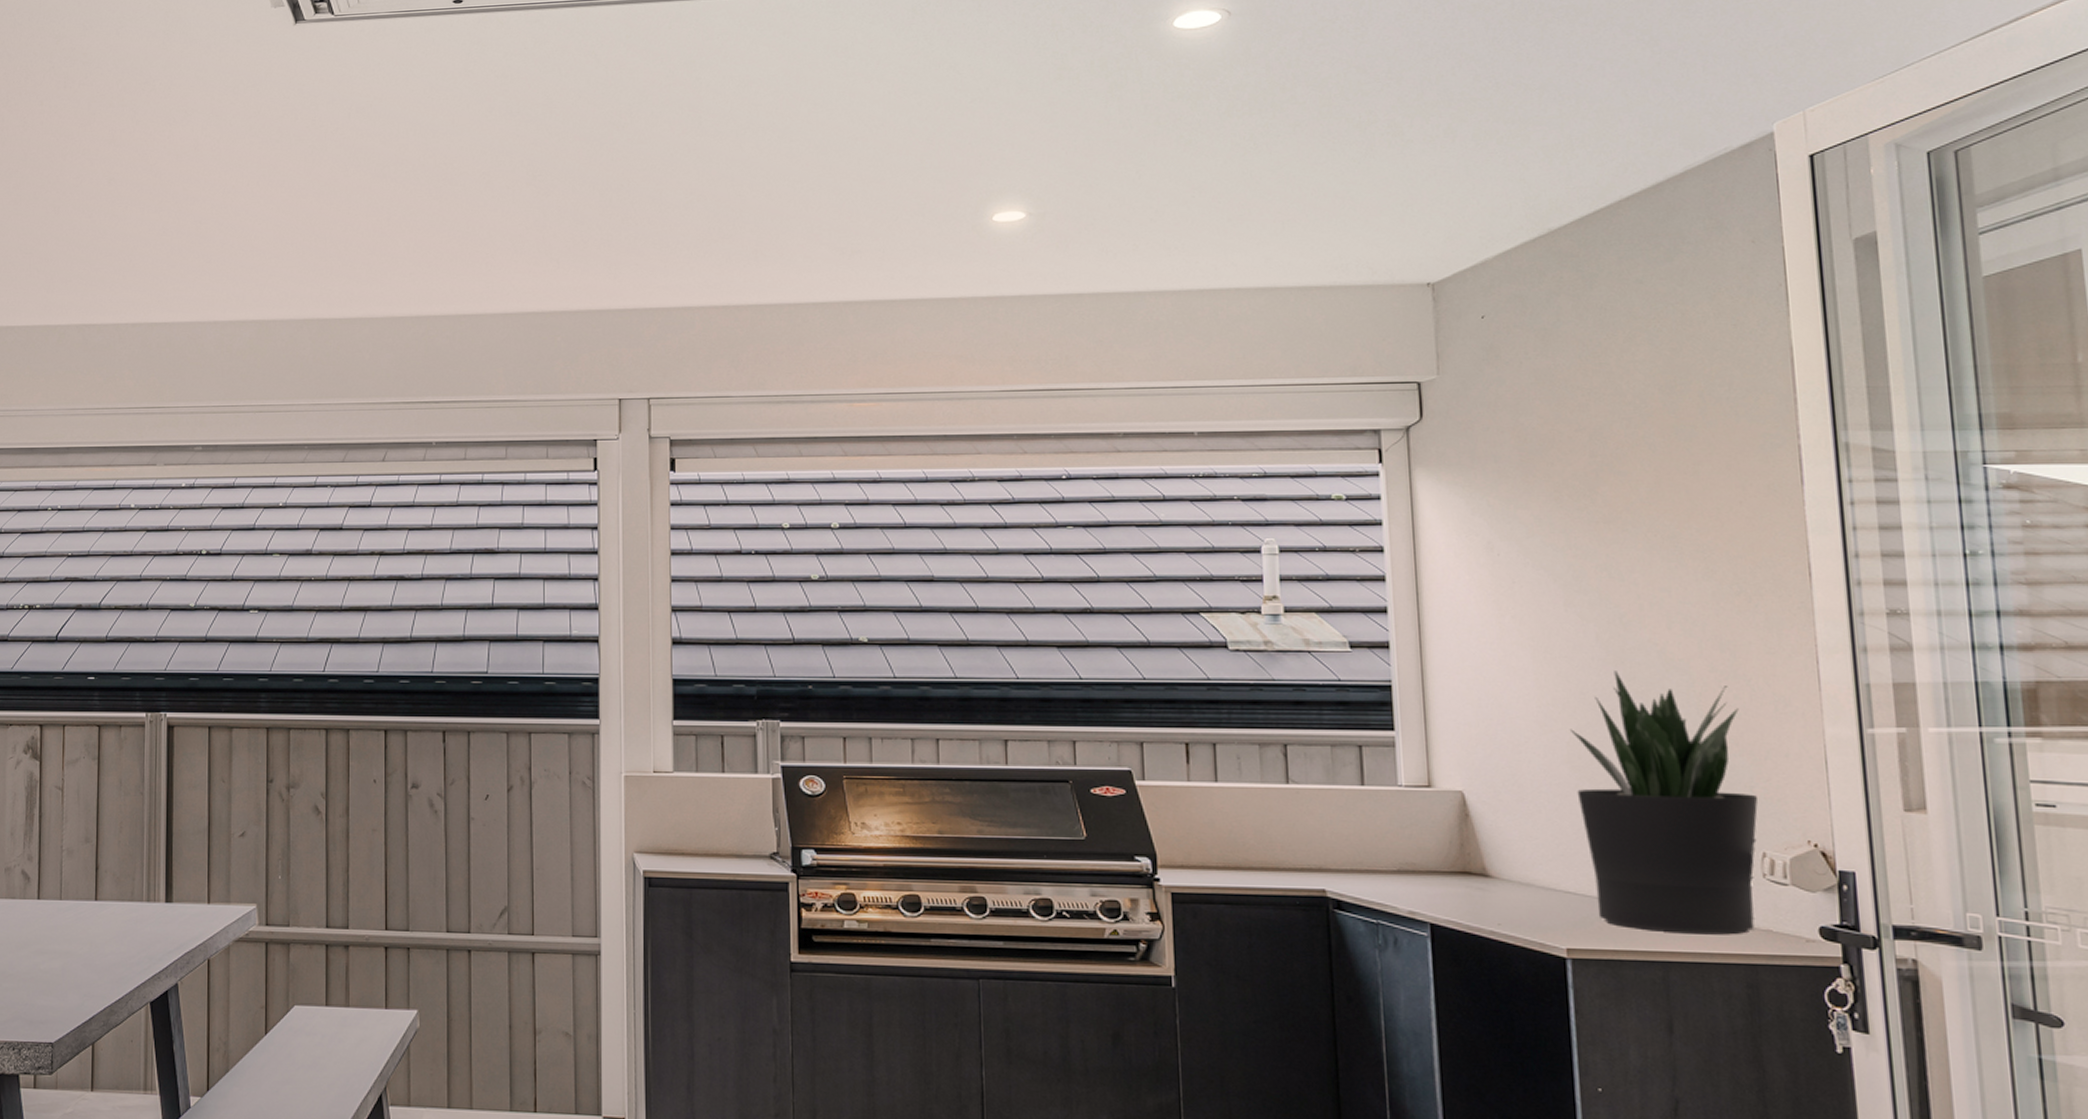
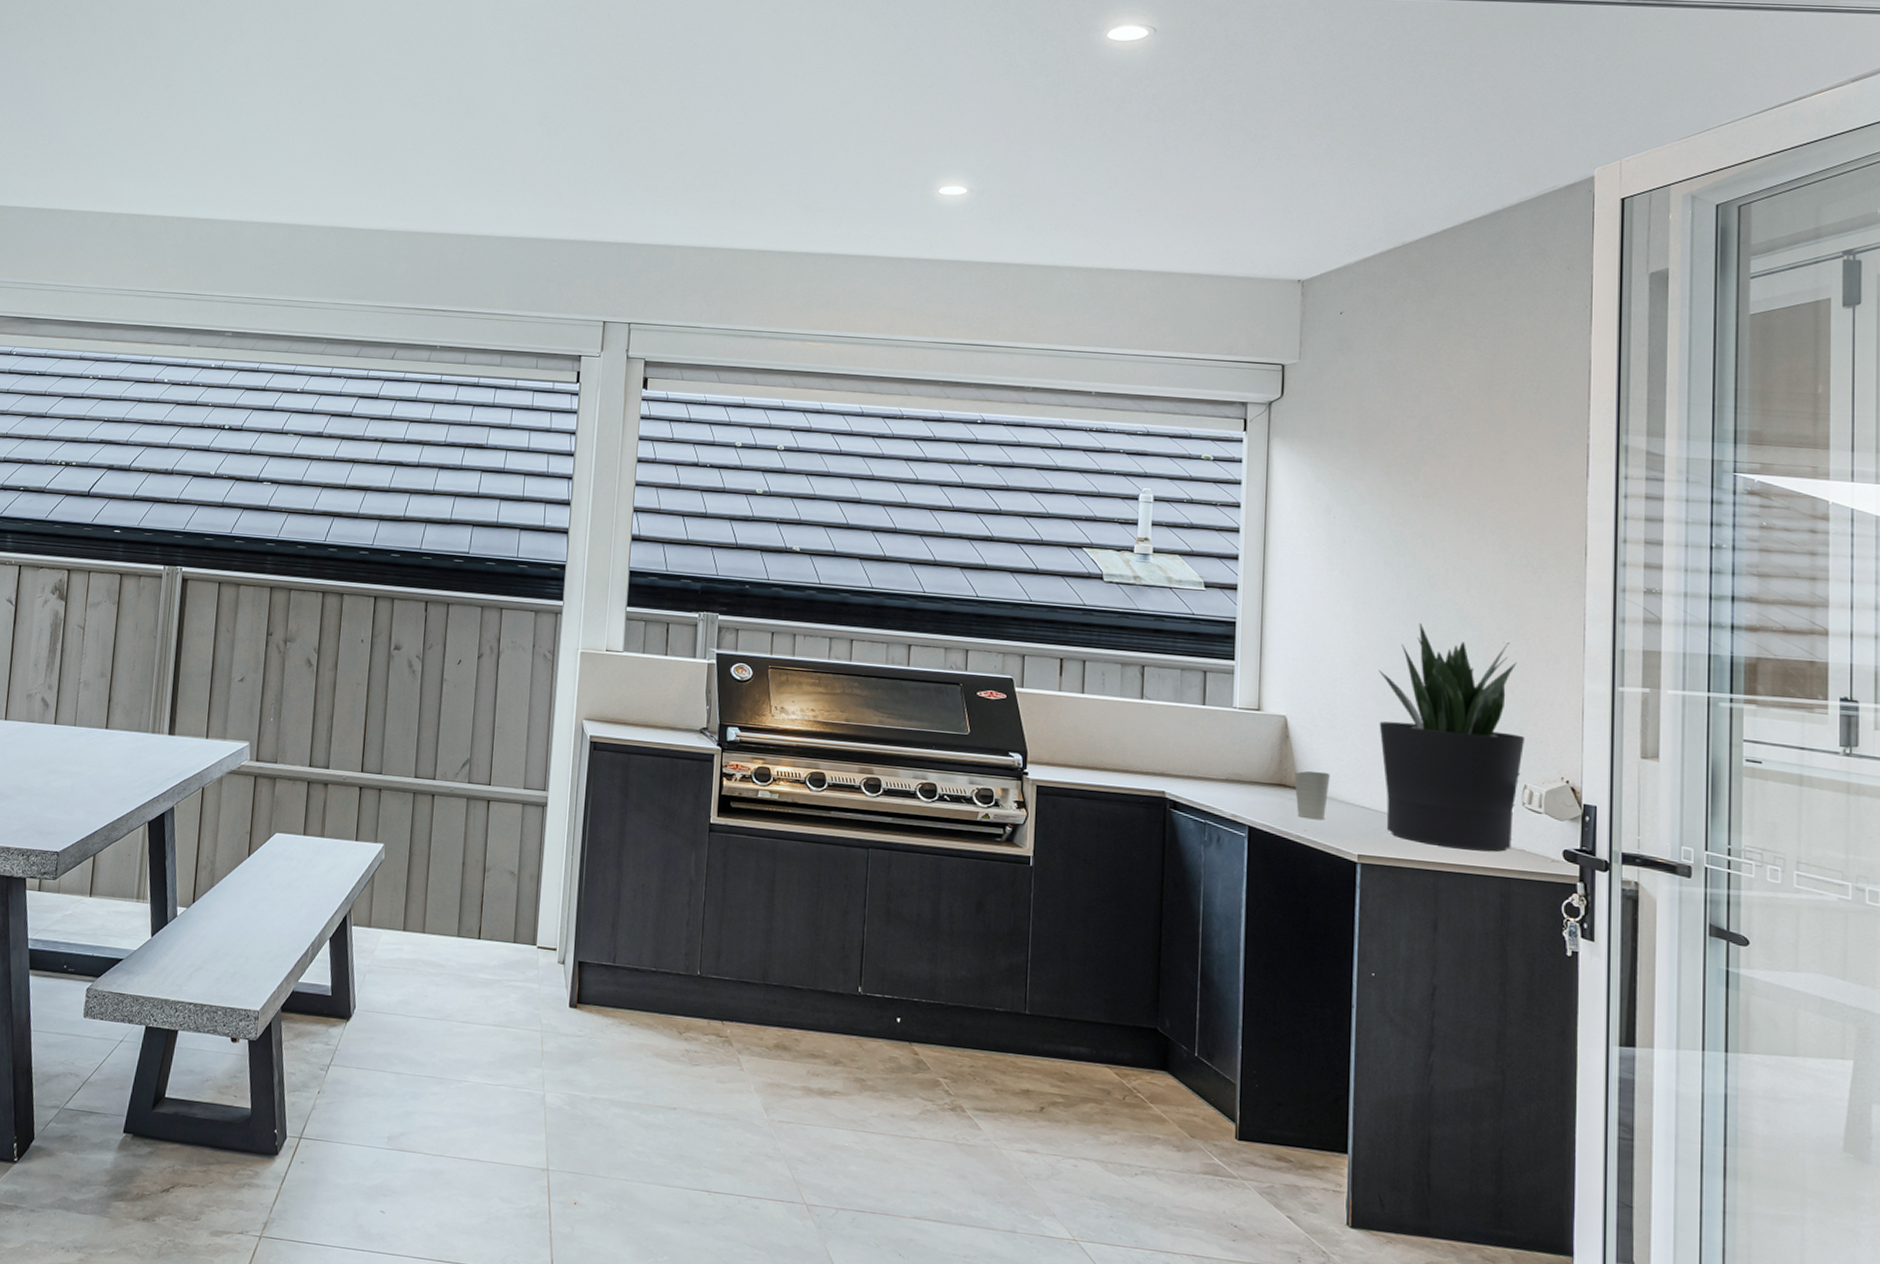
cup: none [1479,853,1524,911] -> present [1294,771,1330,821]

